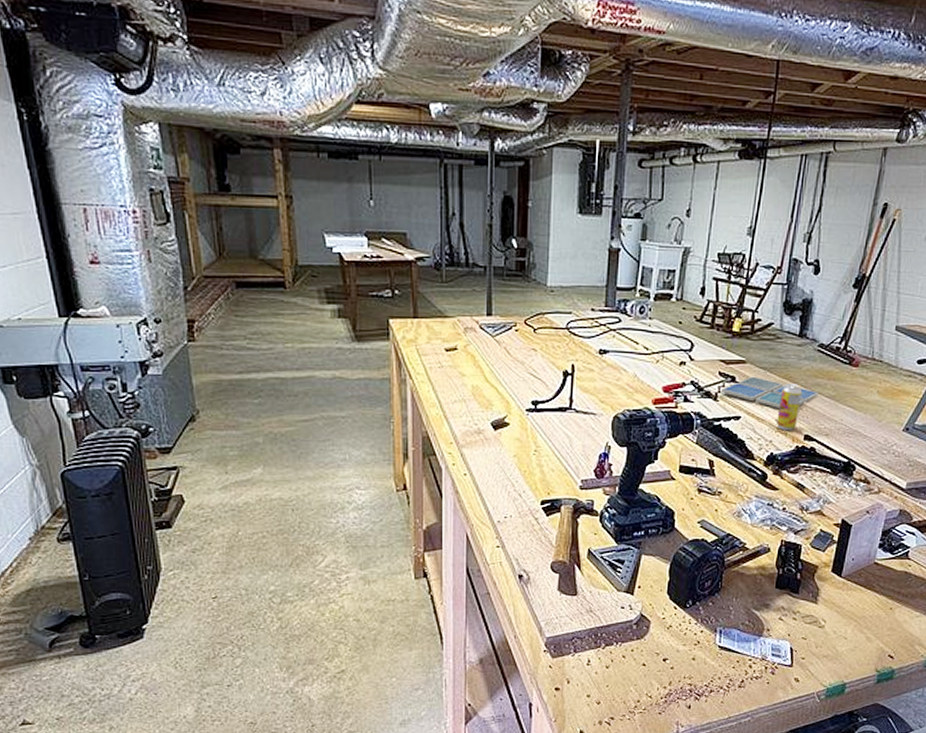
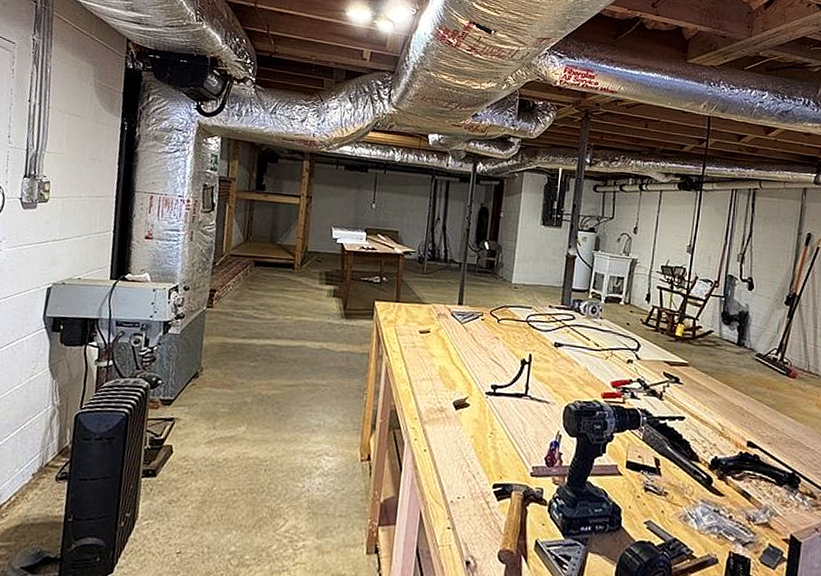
drink coaster: present [720,376,819,408] -> none [665,379,759,412]
beverage can: present [777,384,803,431] -> none [720,389,744,436]

